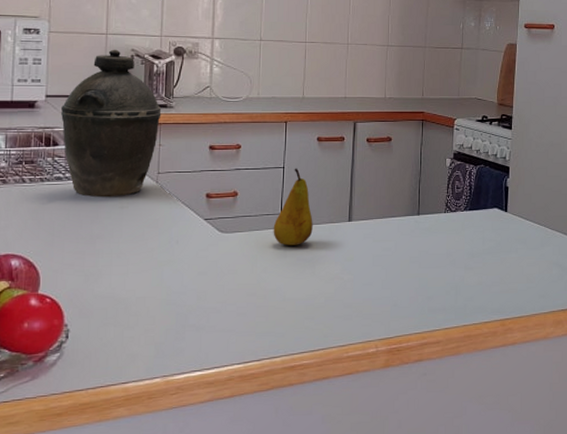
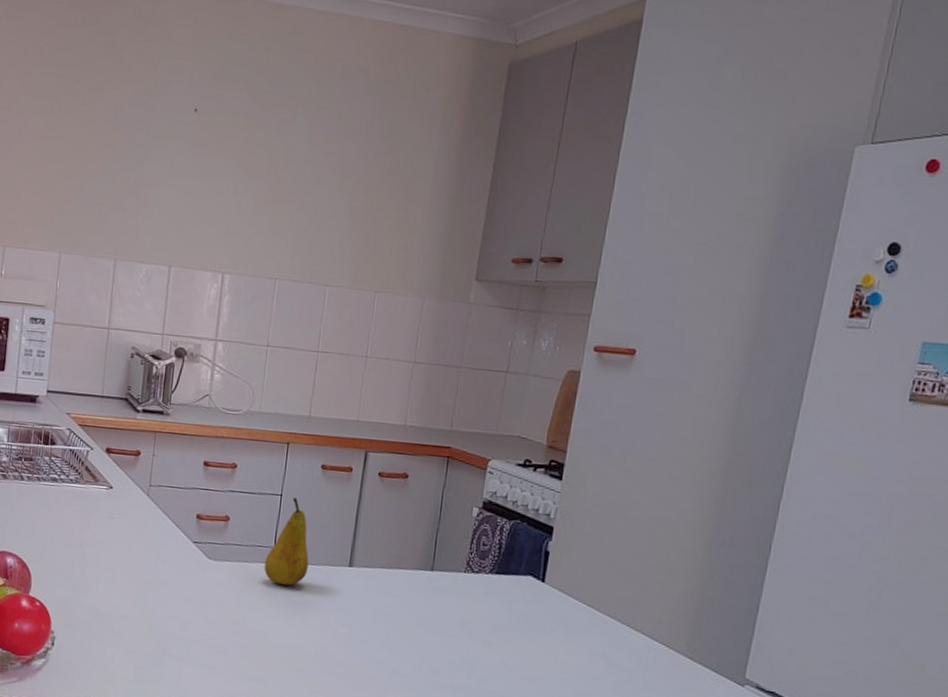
kettle: present [61,49,162,198] -> none [60,345,158,506]

